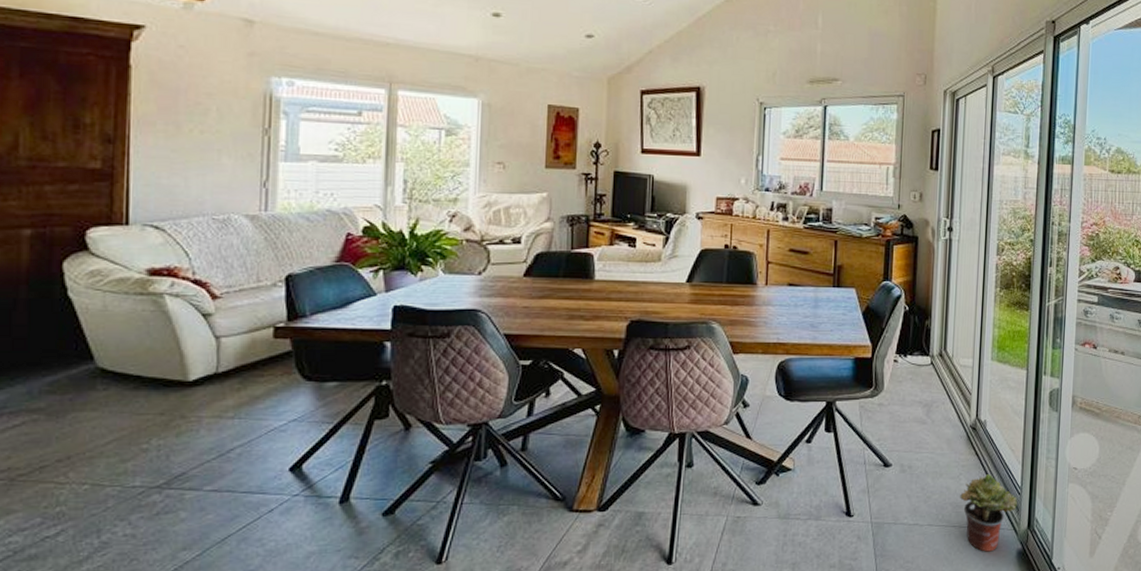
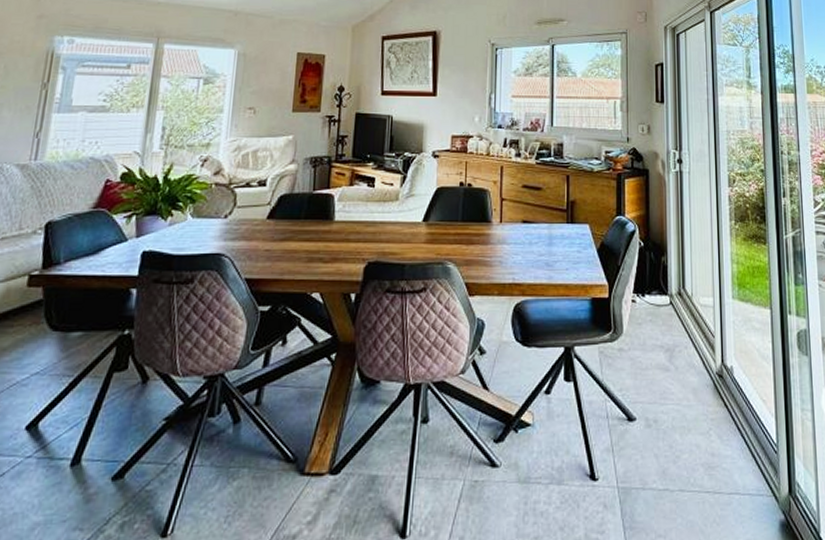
potted plant: present [960,474,1018,552] -> none [712,429,776,524]

